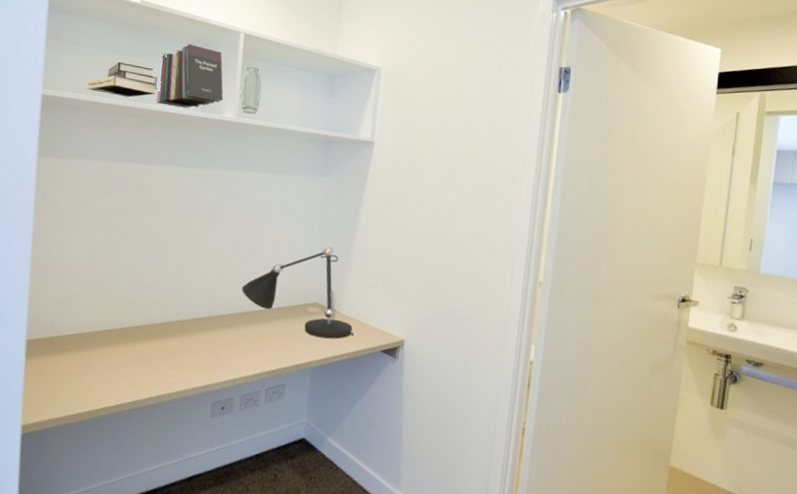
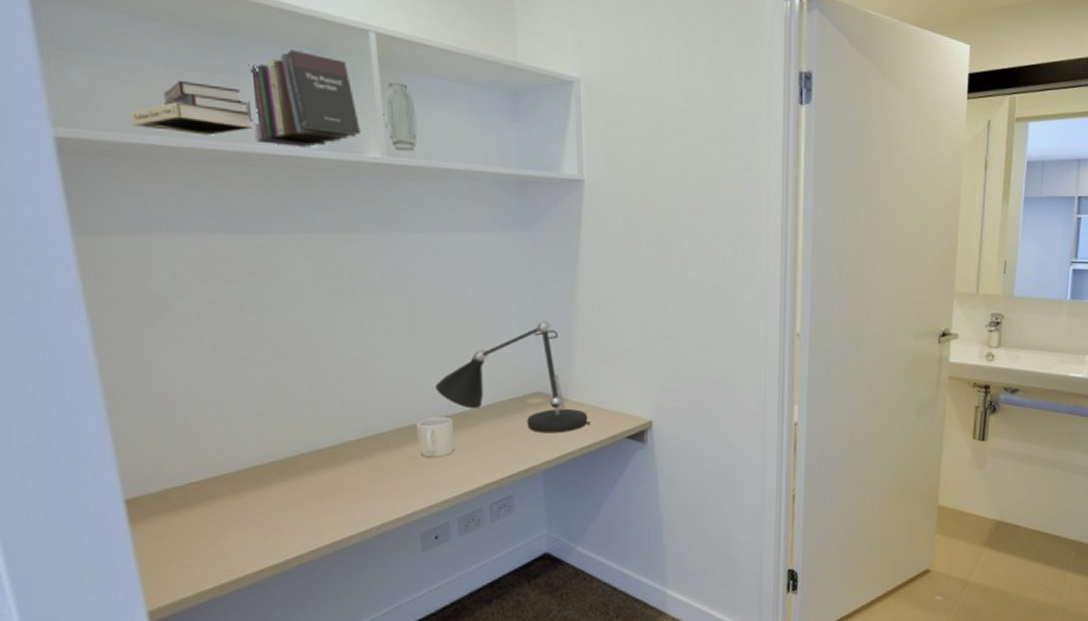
mug: none [222,311,251,345] -> present [416,417,455,459]

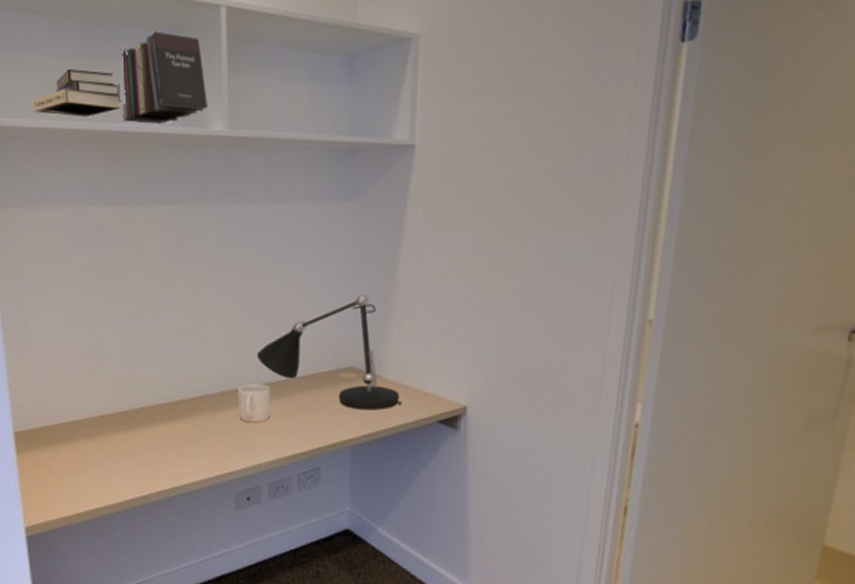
vase: present [384,83,418,152] -> none [229,55,258,124]

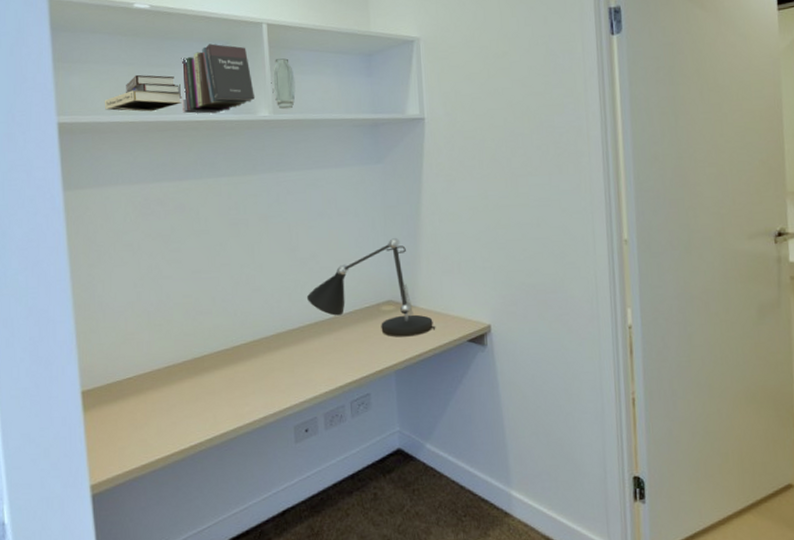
vase: none [229,55,258,124] -> present [272,58,296,110]
mug: present [237,384,271,424] -> none [291,323,322,360]

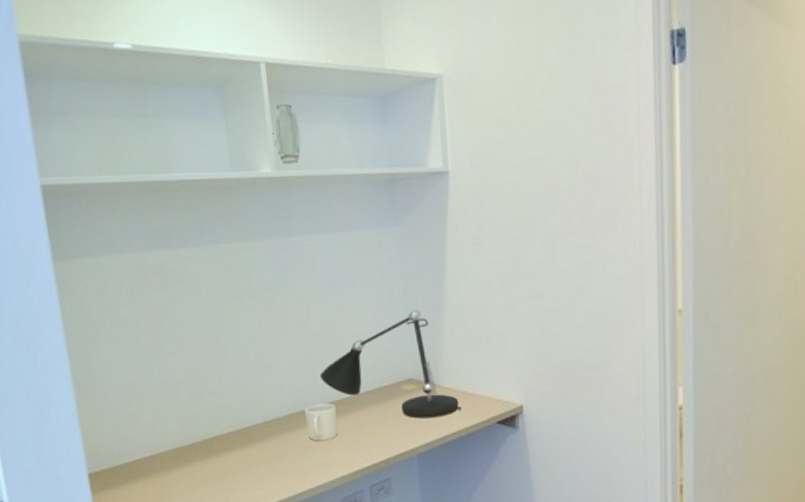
books: present [104,75,182,112] -> none [89,127,175,171]
books: present [179,43,254,114] -> none [170,89,255,172]
mug: none [291,323,322,360] -> present [304,403,338,442]

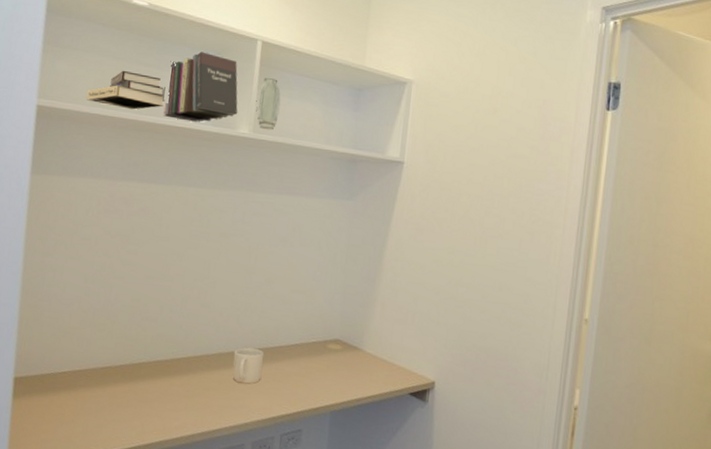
books: none [89,127,175,171] -> present [86,71,164,110]
books: none [170,89,255,172] -> present [162,51,238,122]
desk lamp: present [319,309,462,419] -> none [254,276,380,381]

